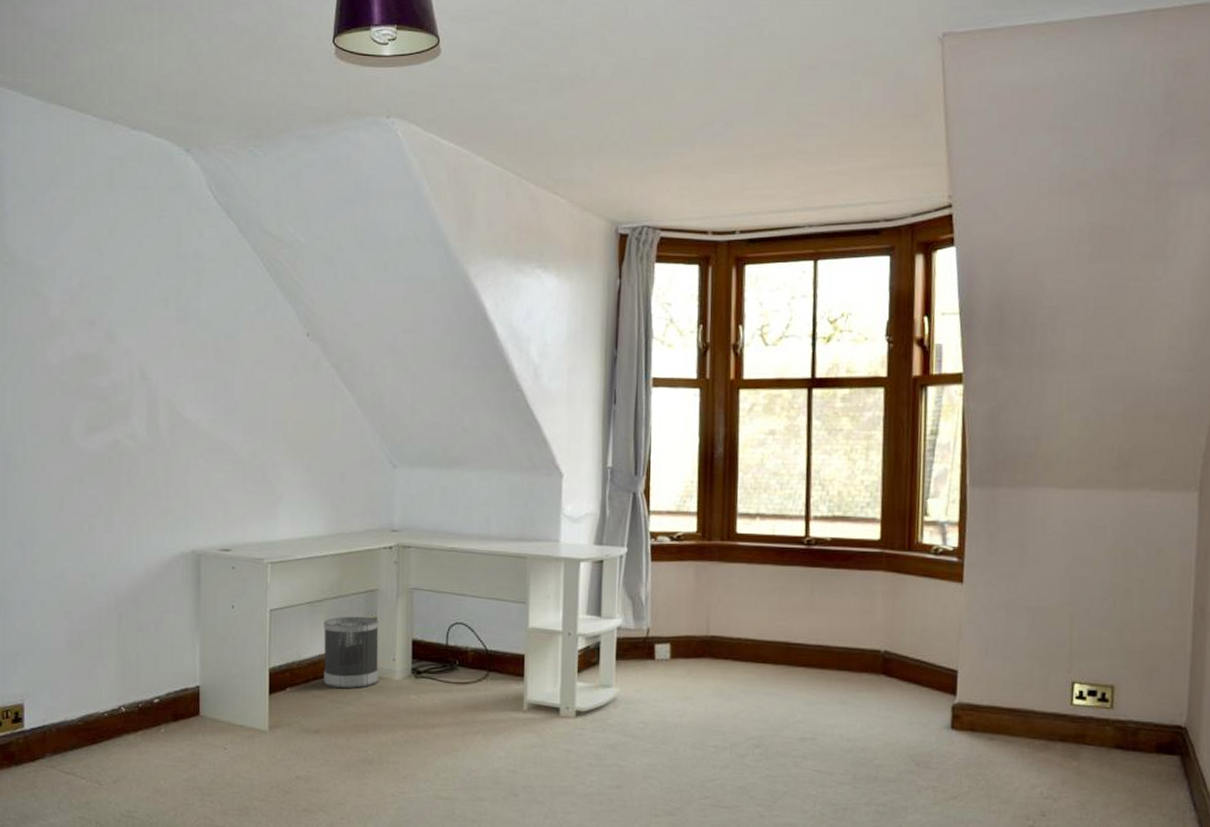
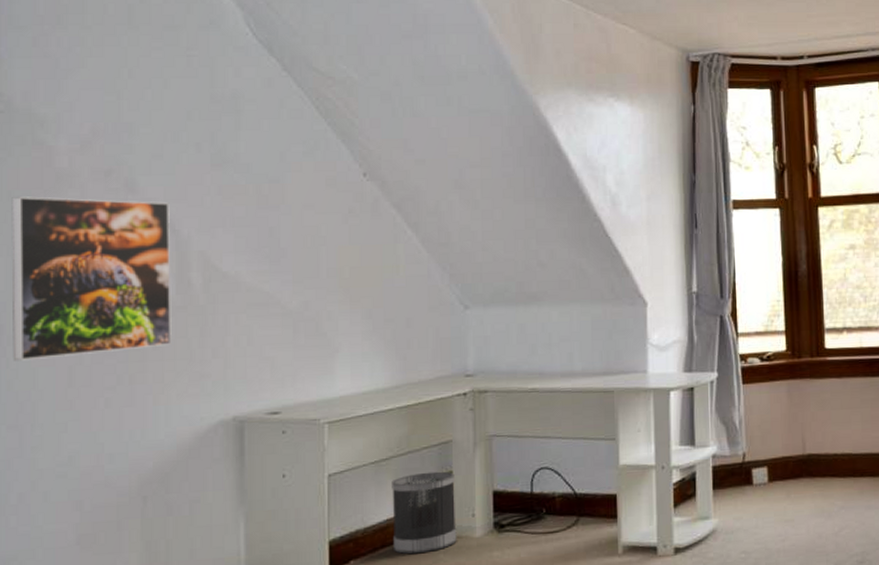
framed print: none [16,341,143,486] -> present [11,196,172,361]

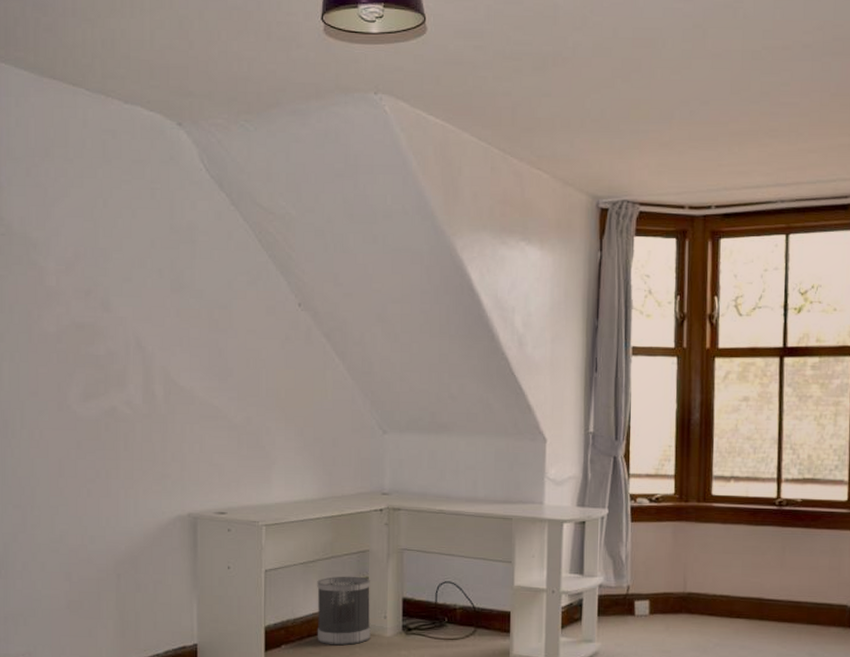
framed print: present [11,196,172,361] -> none [12,310,139,452]

